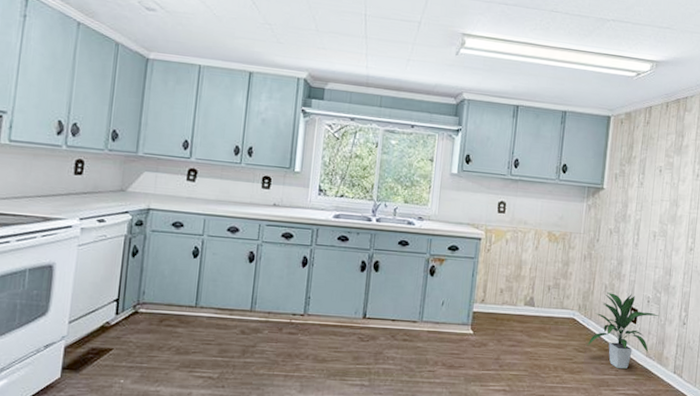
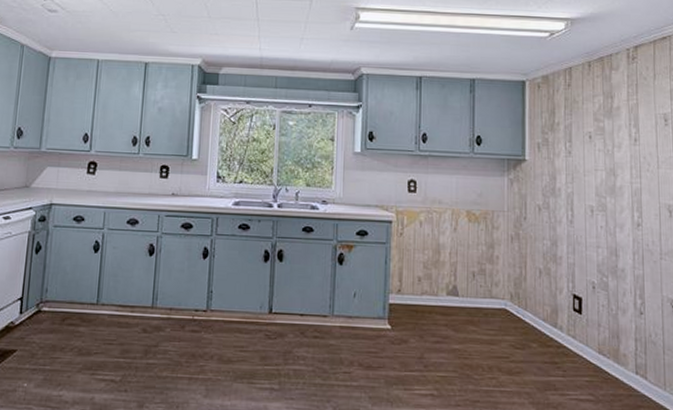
indoor plant: present [587,291,660,369] -> none [525,277,609,368]

